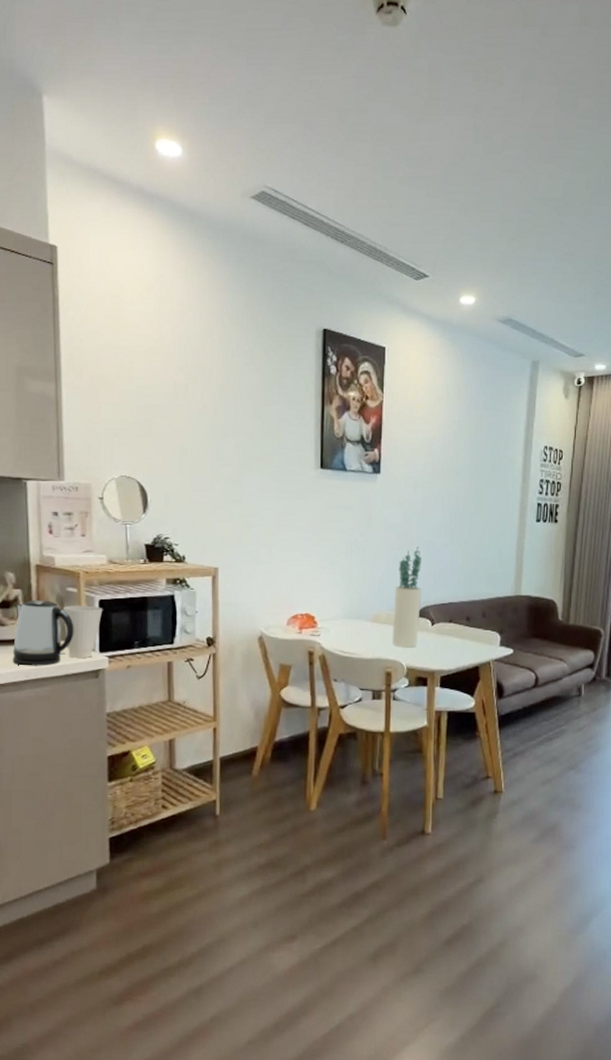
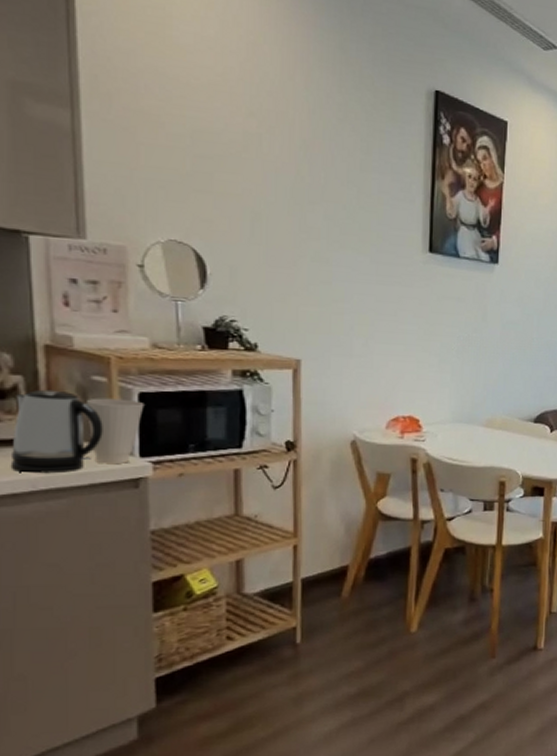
vase: present [392,547,423,648] -> none [506,347,543,456]

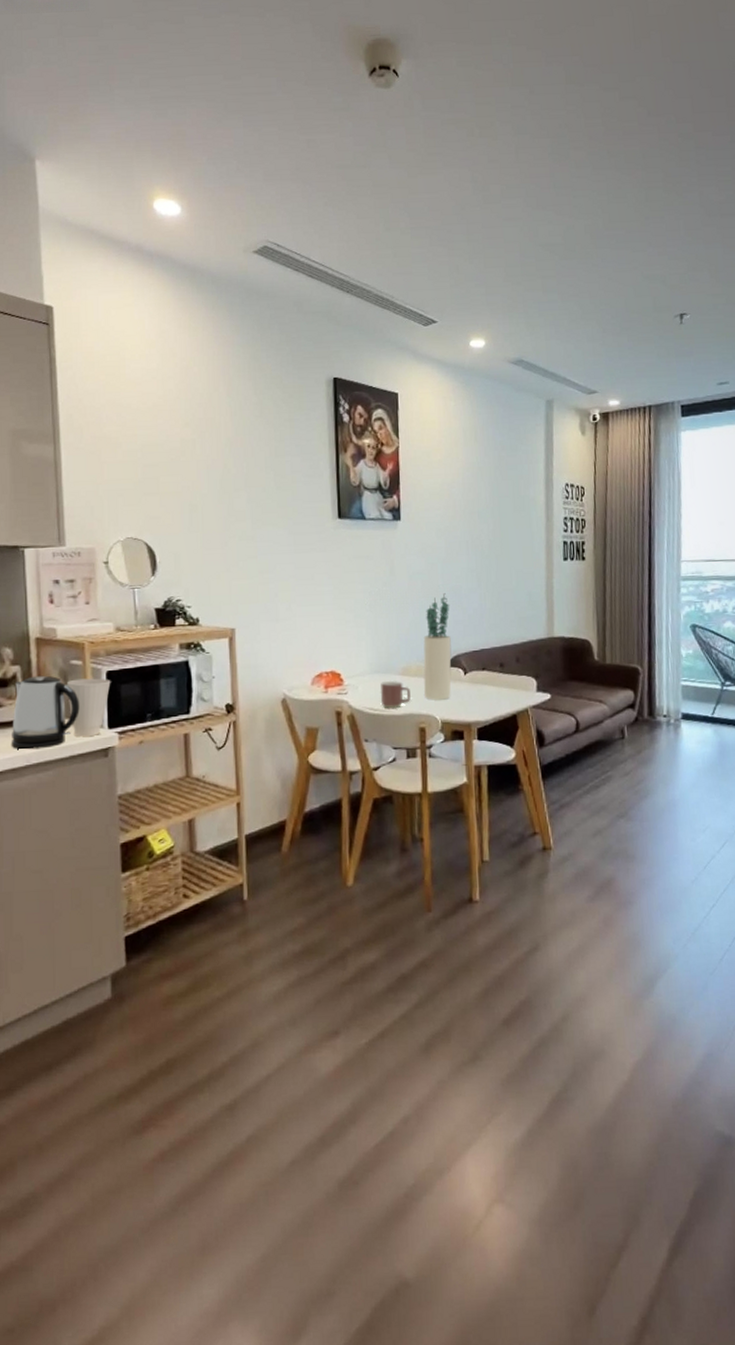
mug: none [460,431,493,459] -> present [380,680,410,708]
vase: none [506,347,543,456] -> present [423,593,452,701]

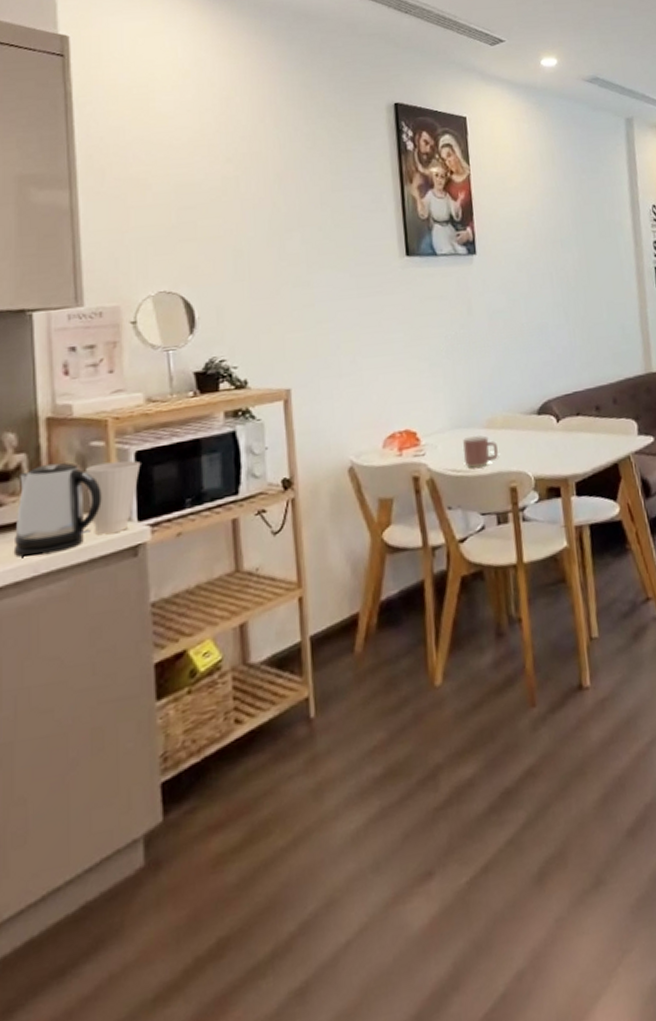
vase: present [423,593,452,701] -> none [508,332,544,455]

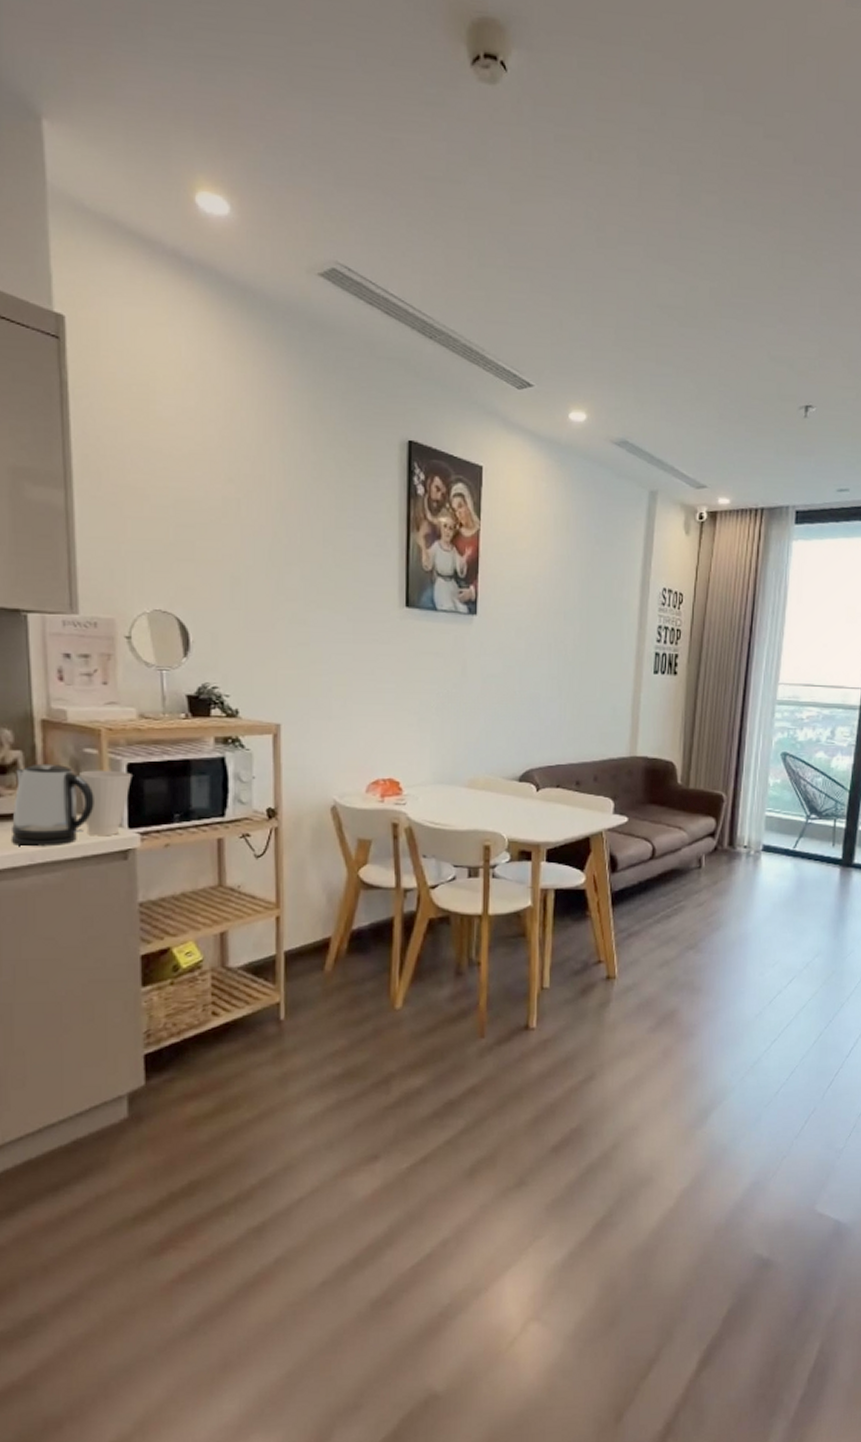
mug: present [463,435,498,468] -> none [442,792,476,823]

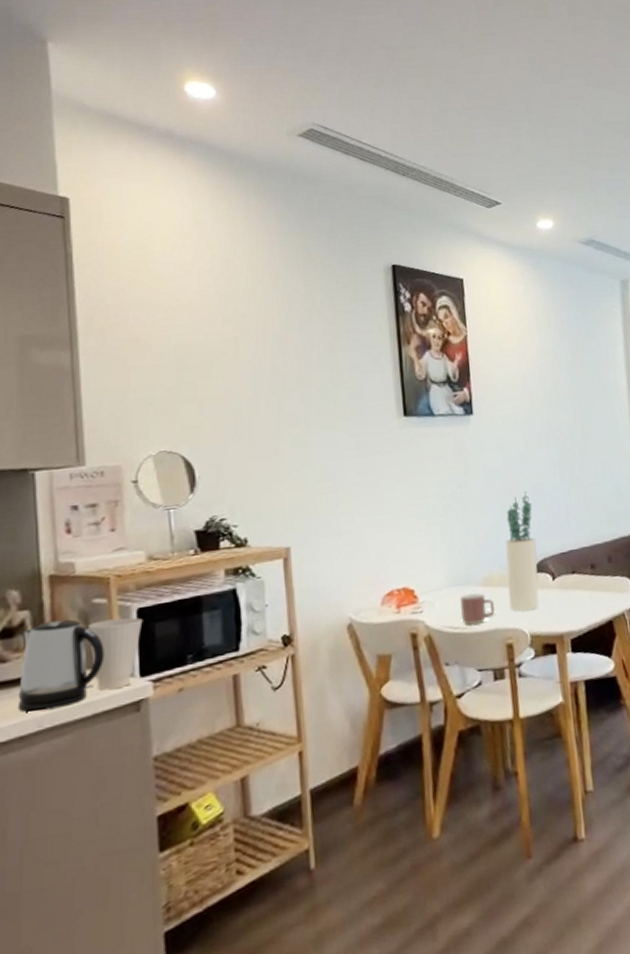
mug: none [442,792,476,823] -> present [460,593,495,625]
vase: none [490,700,526,817] -> present [505,491,540,612]

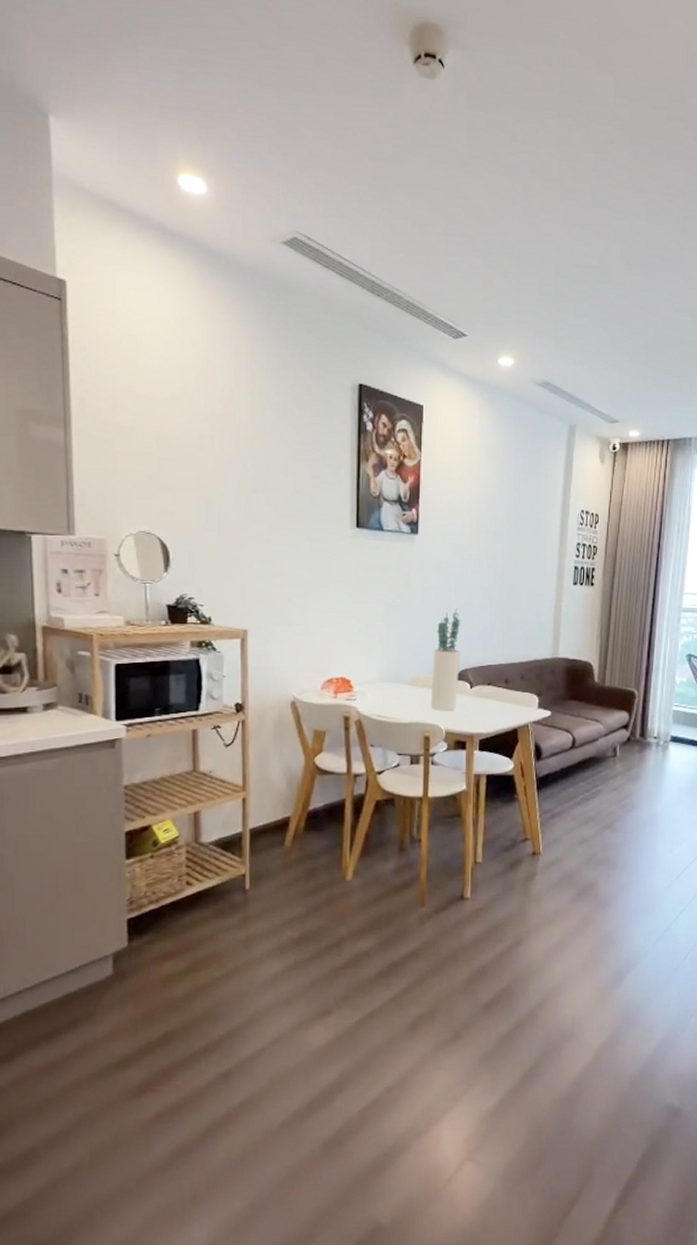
kettle: present [17,619,104,712] -> none [15,664,87,737]
cup: present [89,617,143,691] -> none [74,670,120,728]
mug: present [460,593,495,625] -> none [388,689,417,716]

